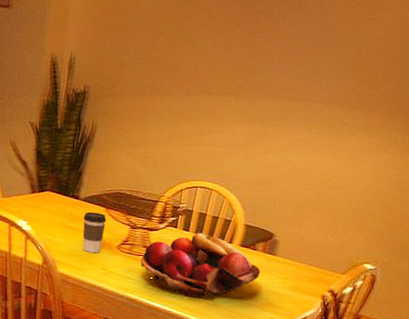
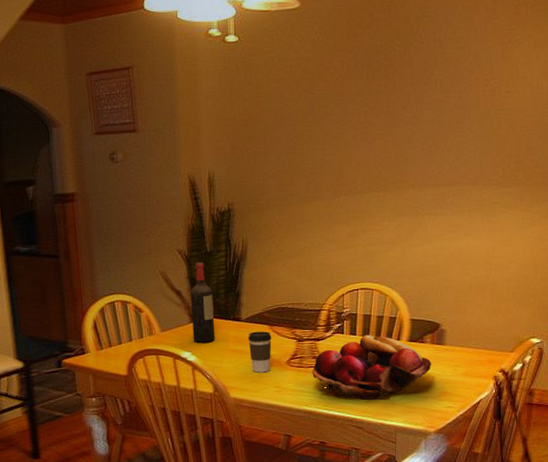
wine bottle: none [31,137,57,215] -> present [190,262,216,343]

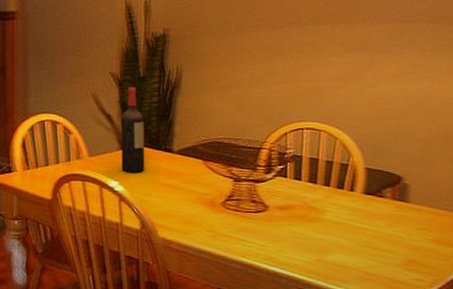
coffee cup: present [248,331,272,373] -> none [180,165,206,213]
fruit basket: present [312,335,432,400] -> none [250,182,394,259]

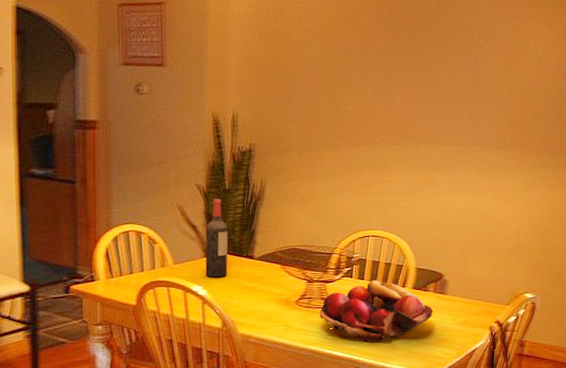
fruit basket: none [250,182,394,259] -> present [319,281,433,343]

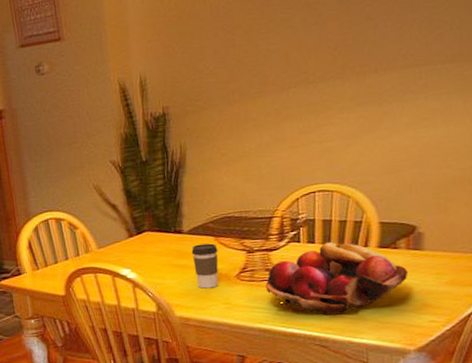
wine bottle: present [205,199,228,278] -> none [126,173,156,259]
coffee cup: none [259,270,283,311] -> present [191,243,218,289]

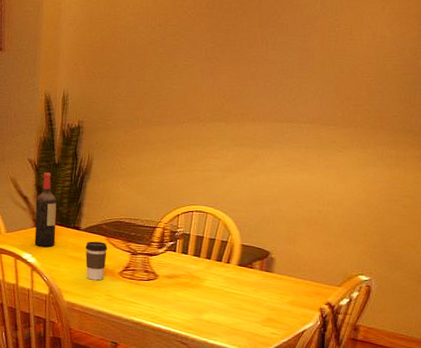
wine bottle: none [126,173,156,259] -> present [34,172,57,247]
fruit basket: present [265,242,409,315] -> none [142,255,259,318]

